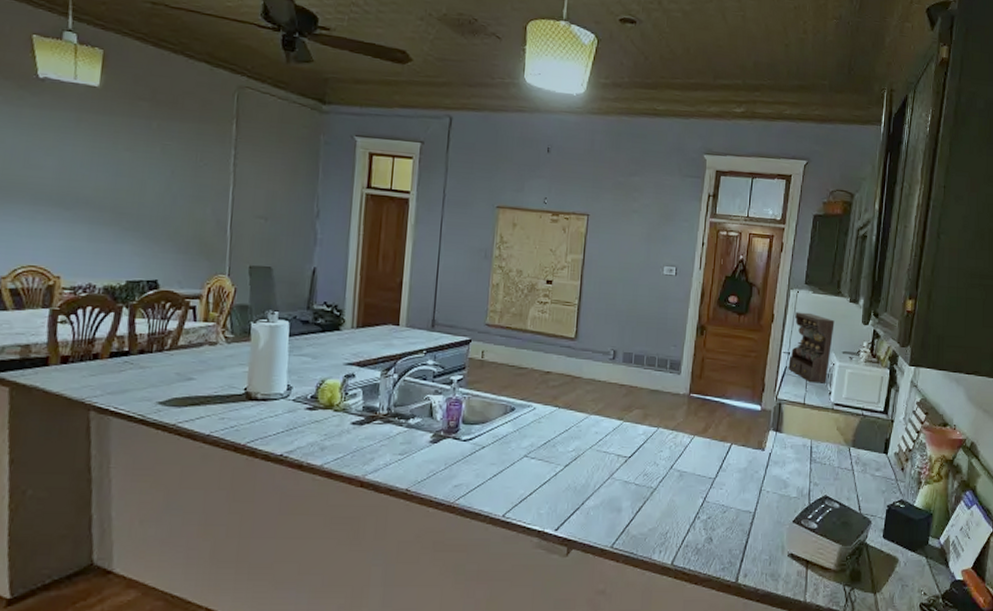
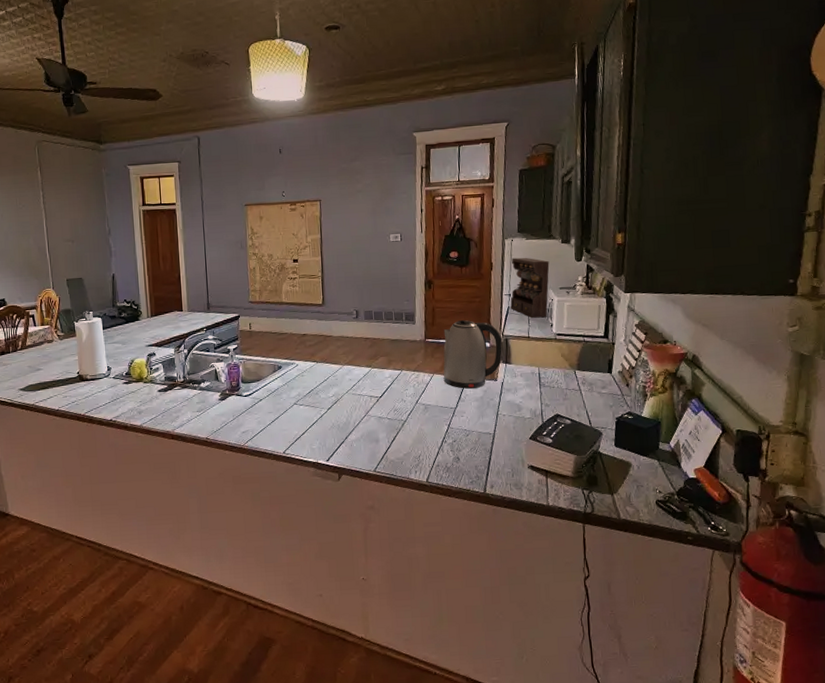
kettle: none [704,375,776,457] -> present [443,319,503,389]

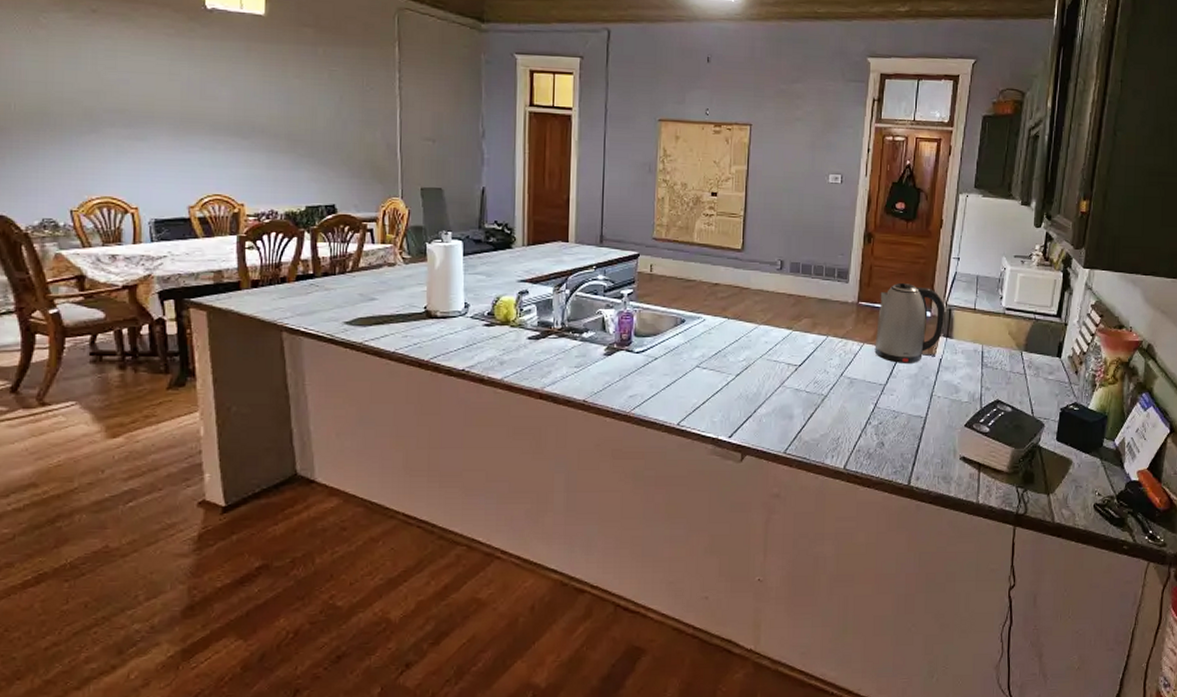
spice rack: present [510,257,550,318] -> none [958,216,1006,288]

